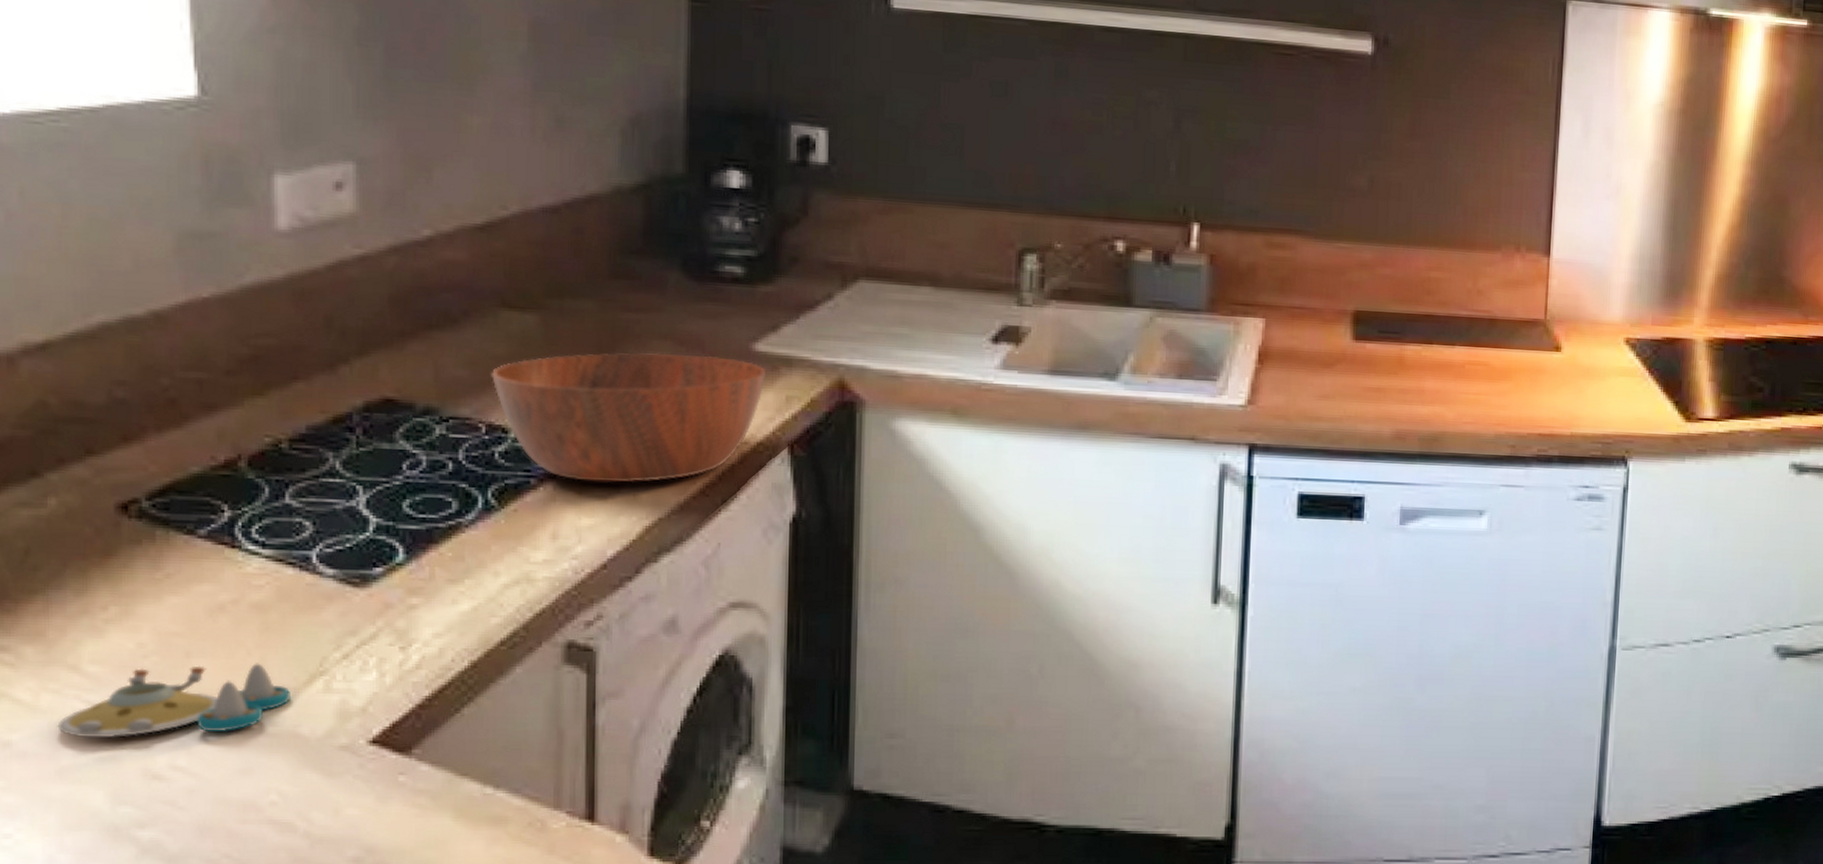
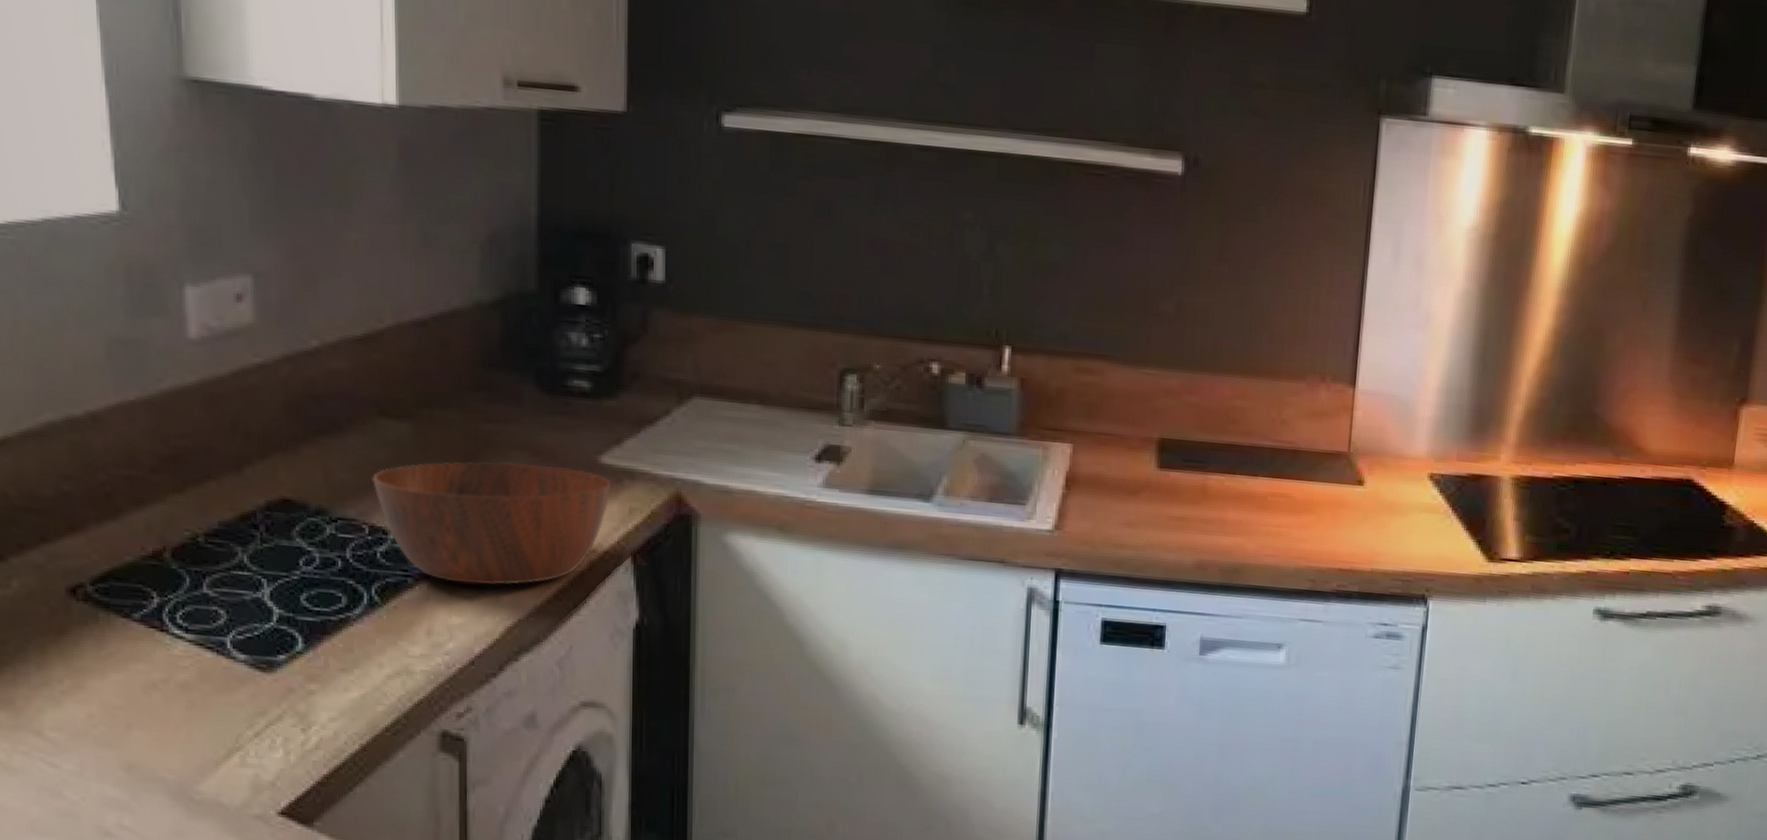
salt and pepper shaker set: present [57,663,292,738] -> none [27,736,214,798]

